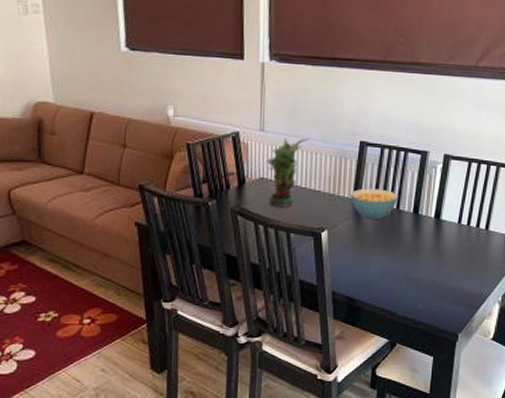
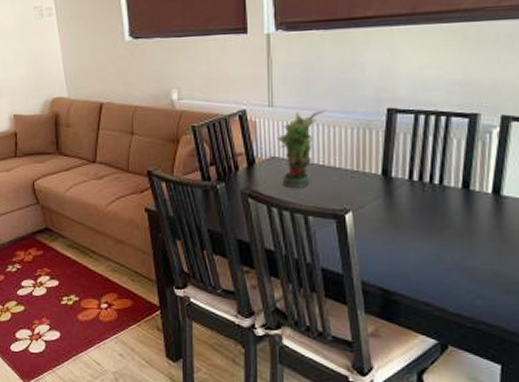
cereal bowl: present [350,188,399,219] -> none [379,162,441,198]

